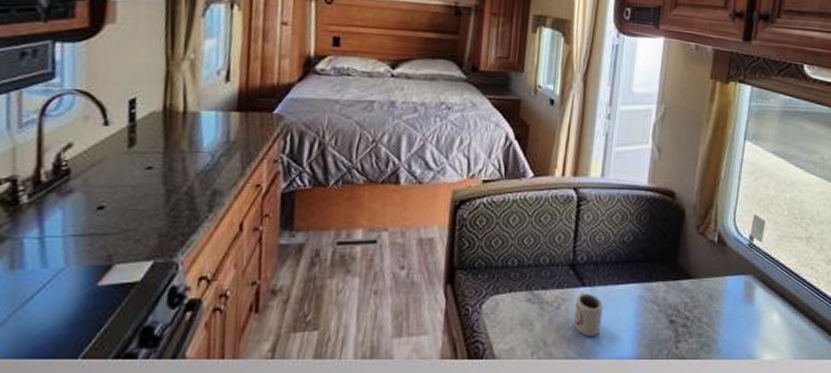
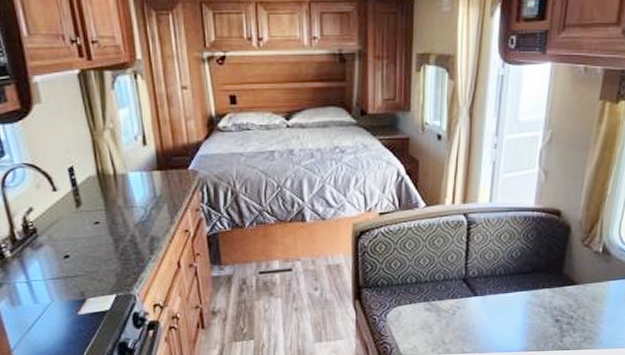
cup: present [573,291,603,338] -> none [467,300,494,336]

